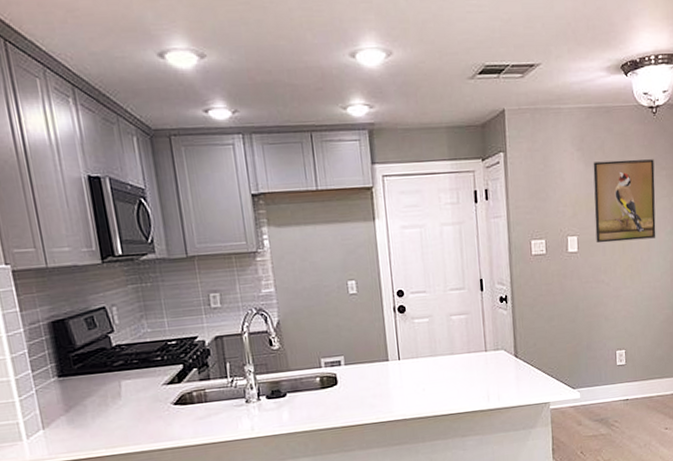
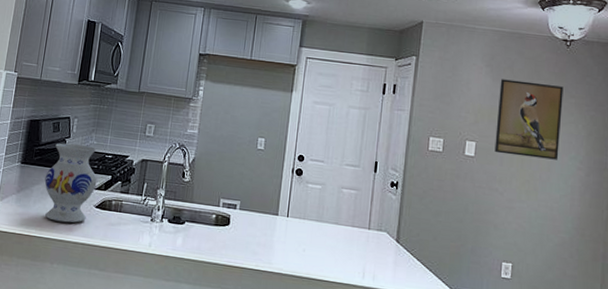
vase: none [96,336,167,433] -> present [44,143,97,223]

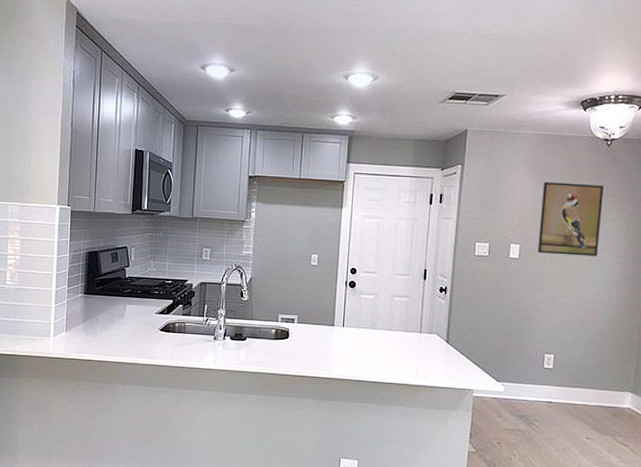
vase: present [44,143,97,223] -> none [109,272,159,347]

